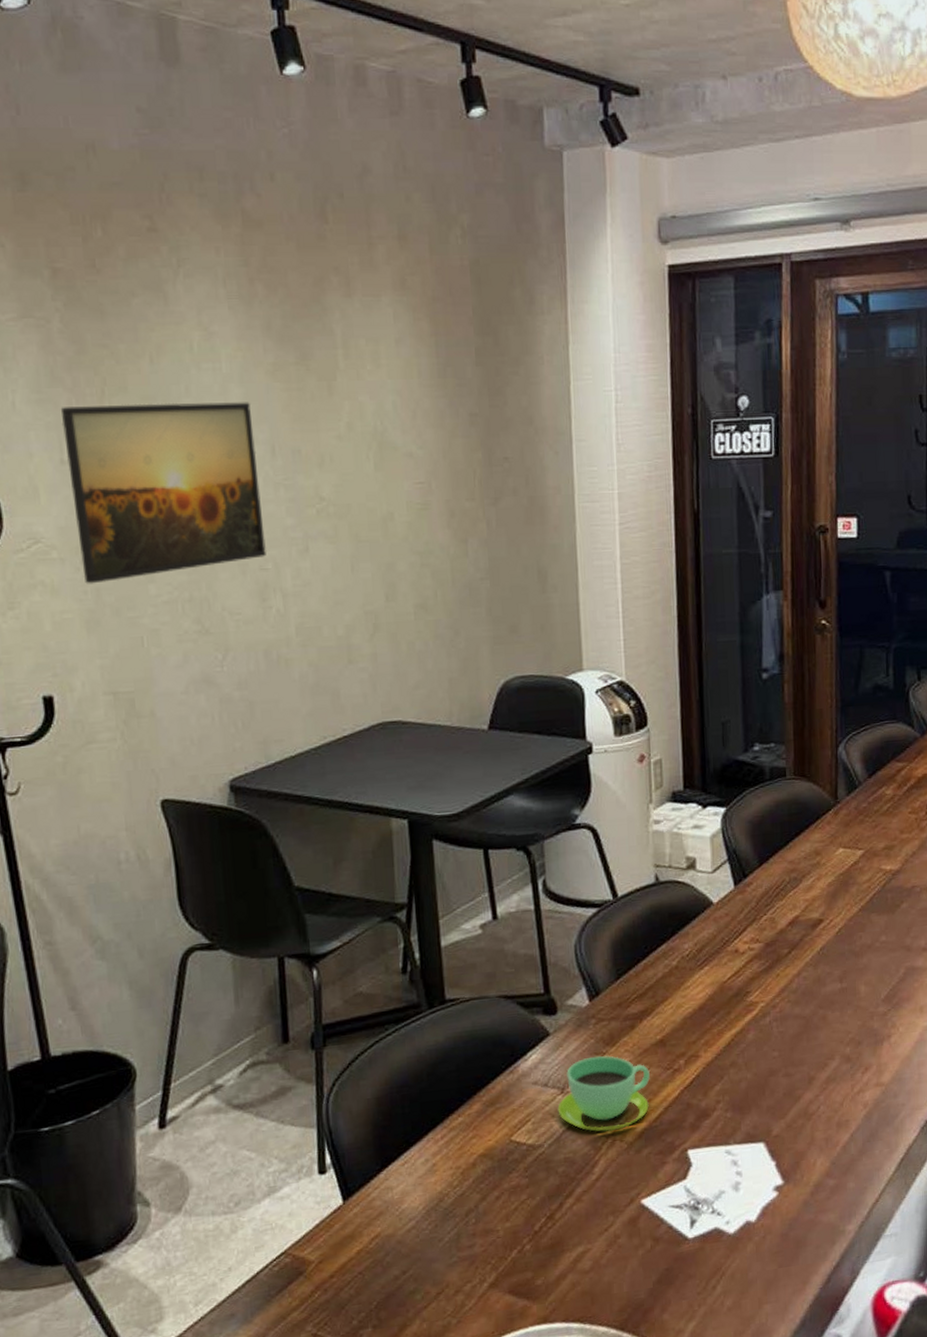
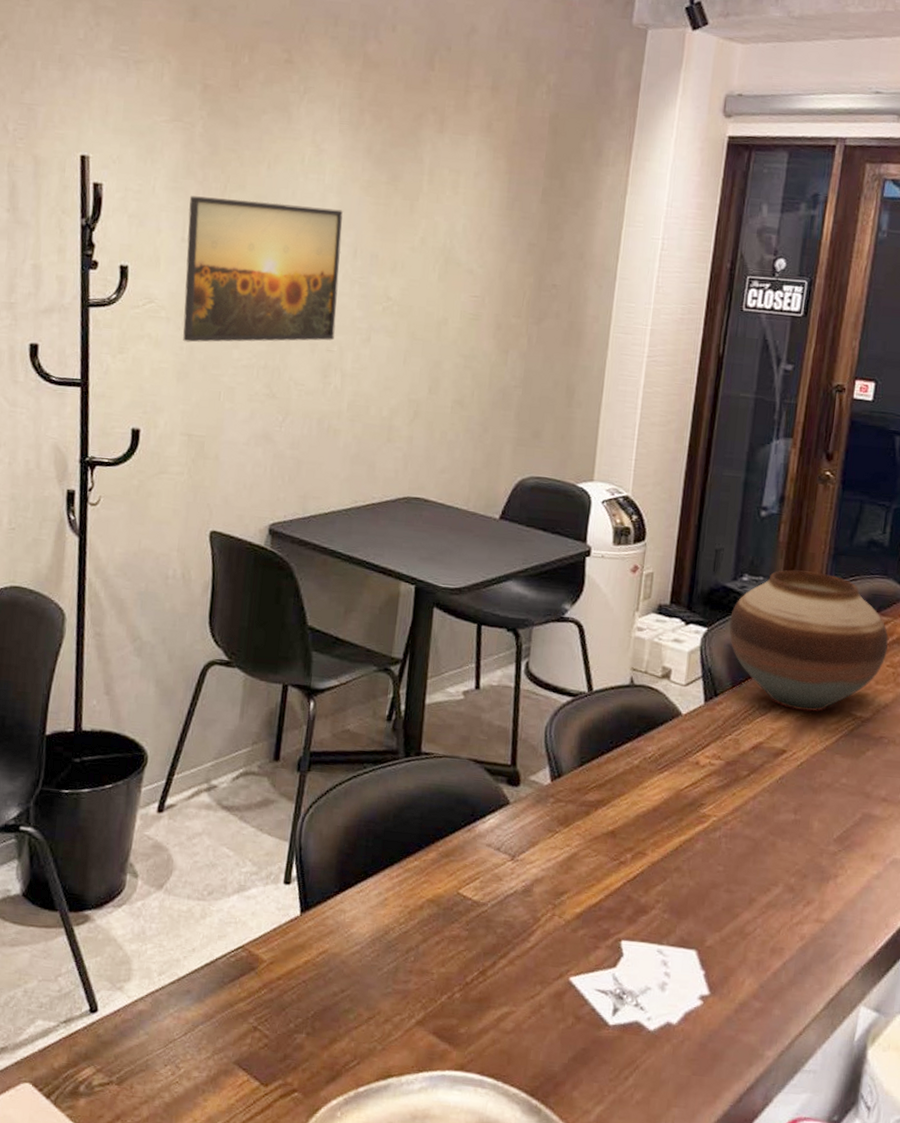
cup: present [557,1055,650,1132] -> none [505,832,597,906]
vase: none [747,728,907,876] -> present [729,570,888,712]

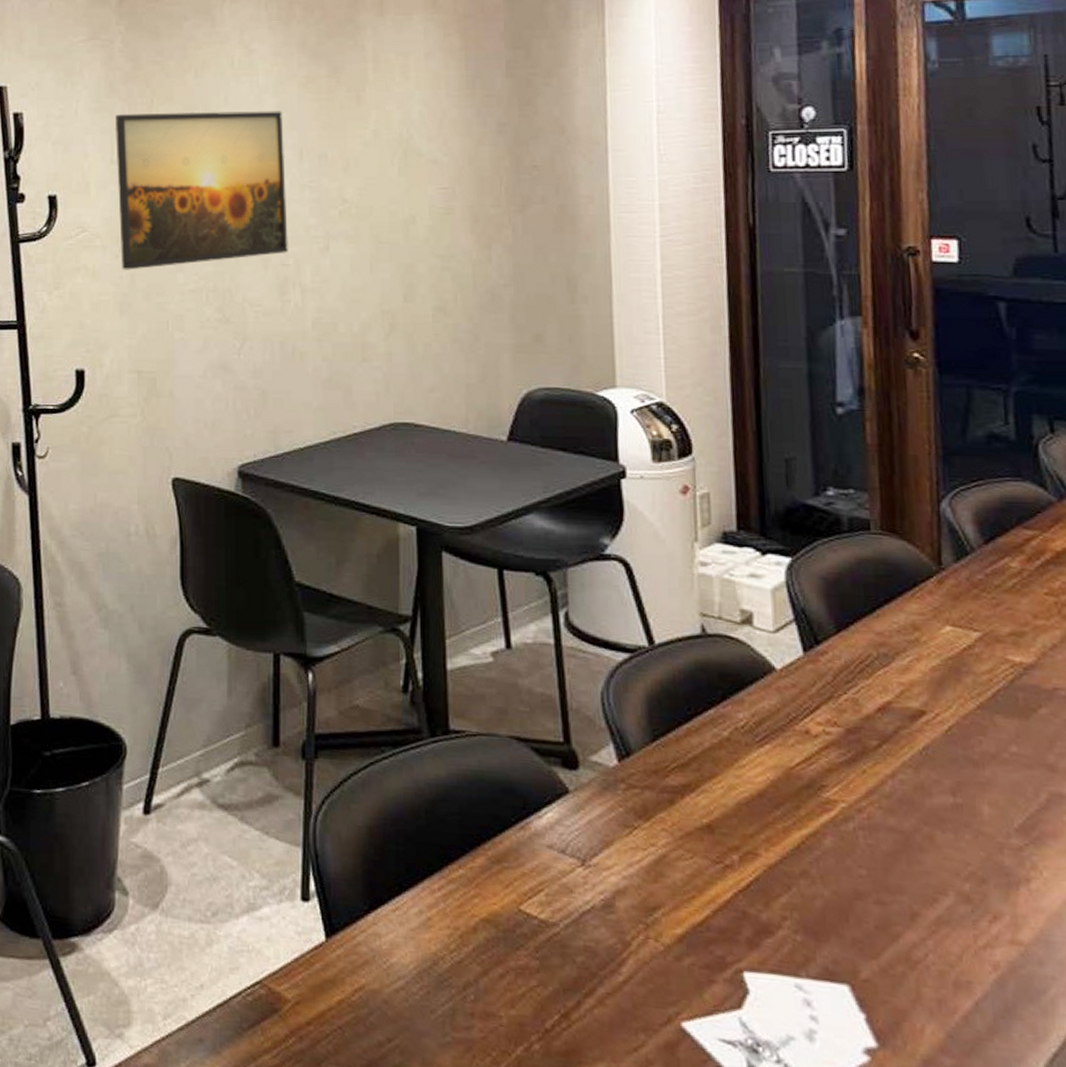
vase: present [729,570,888,712] -> none [819,478,1041,659]

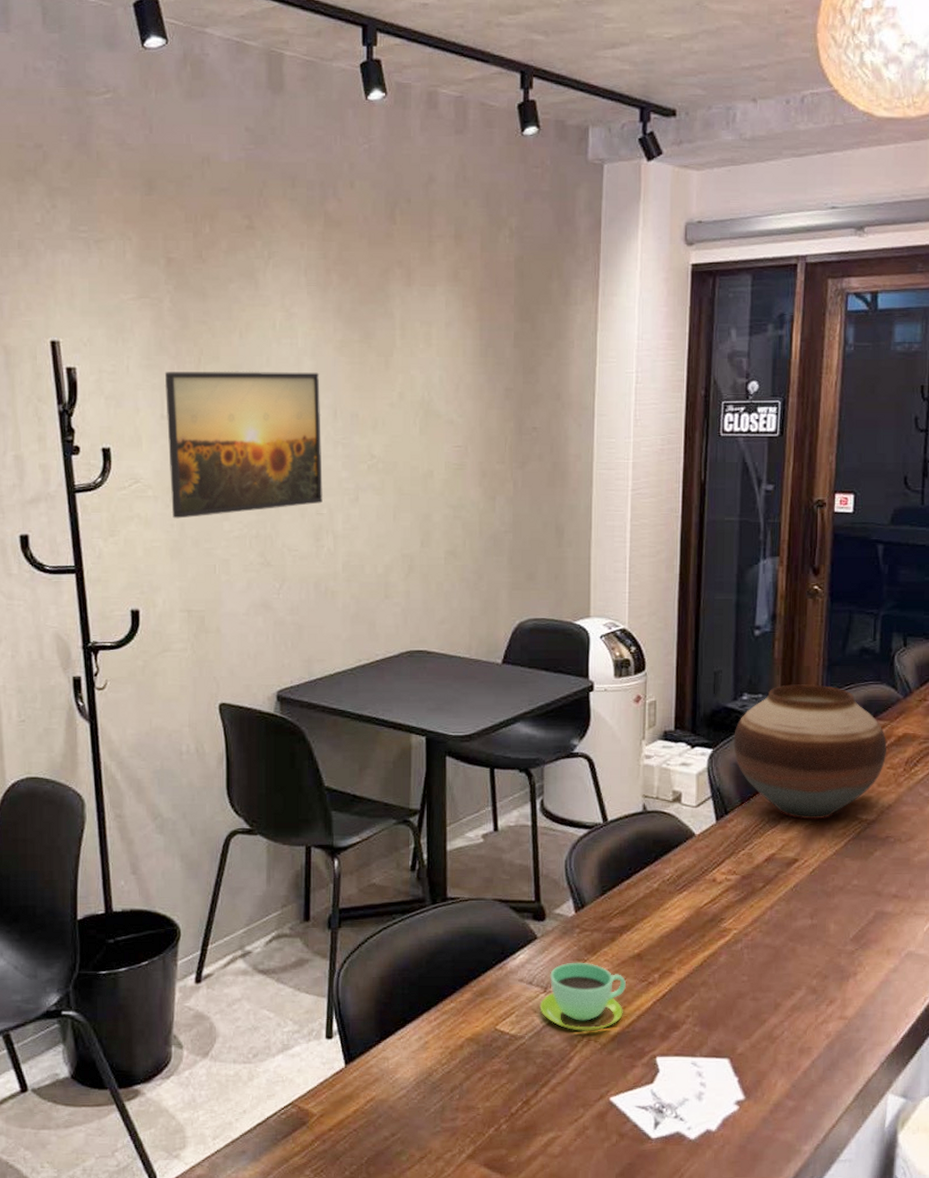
cup: none [577,828,694,926] -> present [540,962,626,1032]
vase: none [819,478,1041,659] -> present [733,684,887,820]

